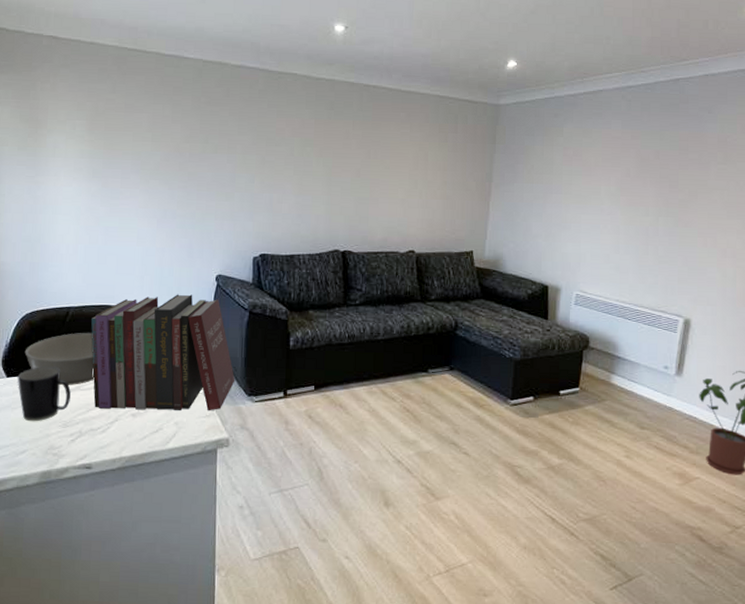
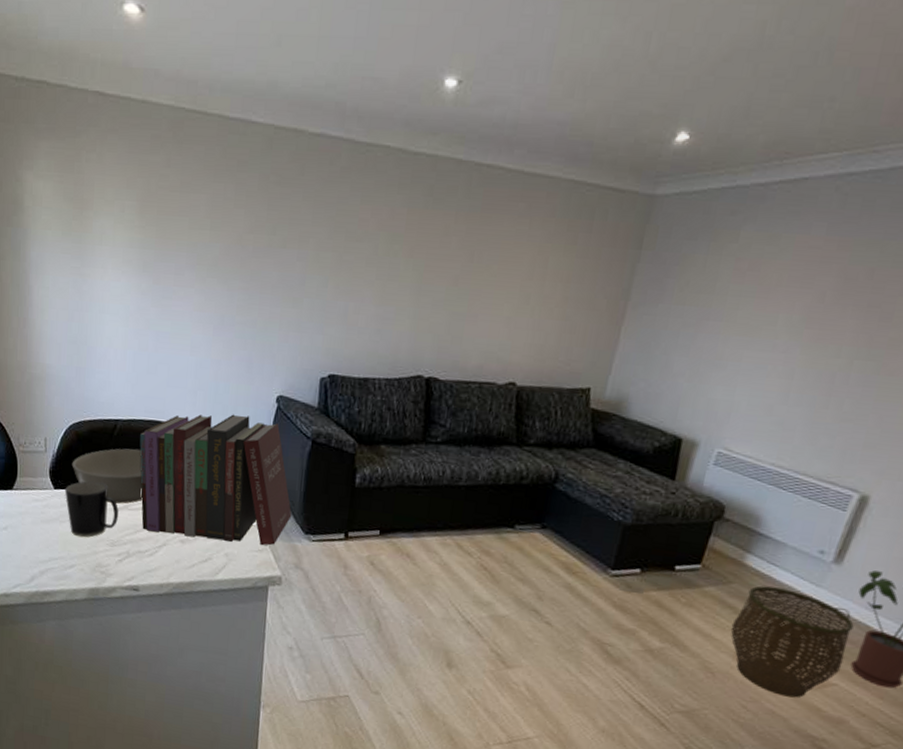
basket: none [611,400,701,494] -> present [730,585,854,698]

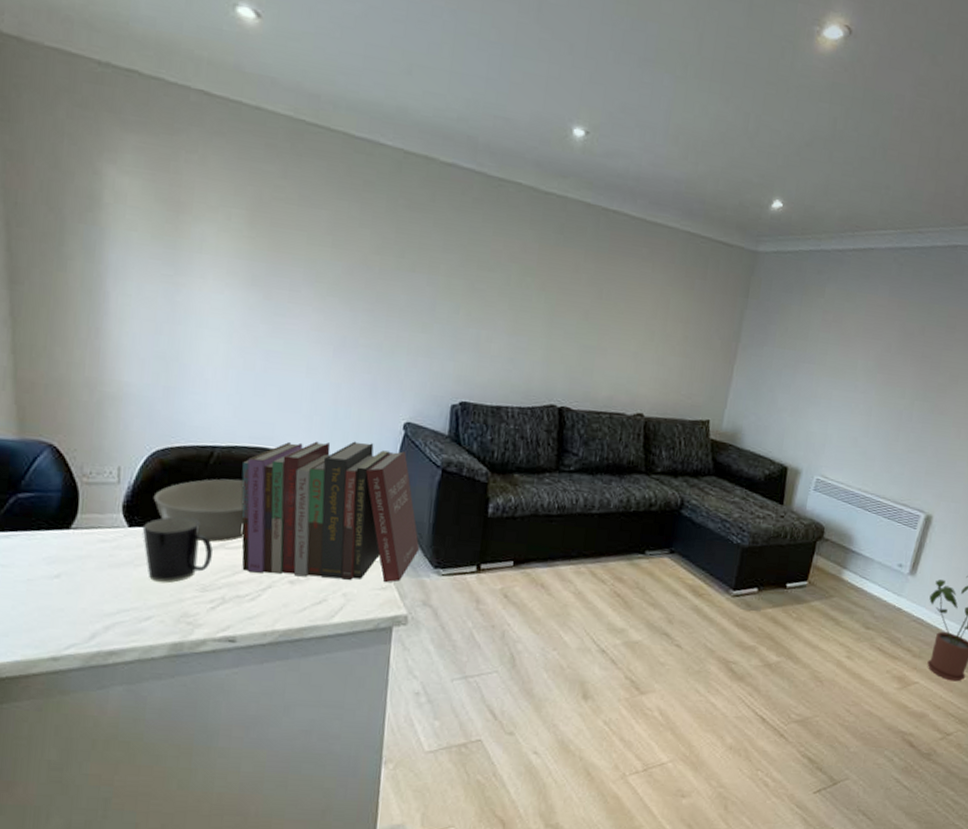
basket: present [730,585,854,698] -> none [833,598,928,698]

